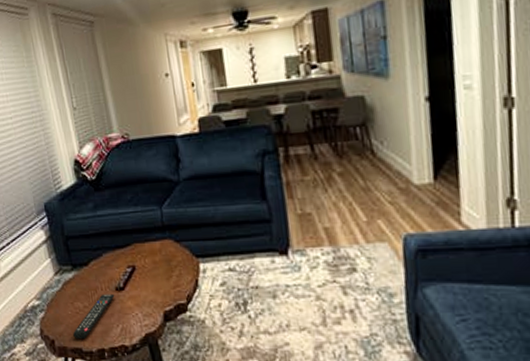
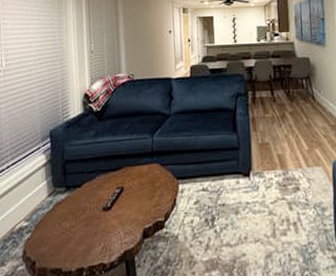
remote control: present [73,293,115,338] -> none [55,213,101,259]

